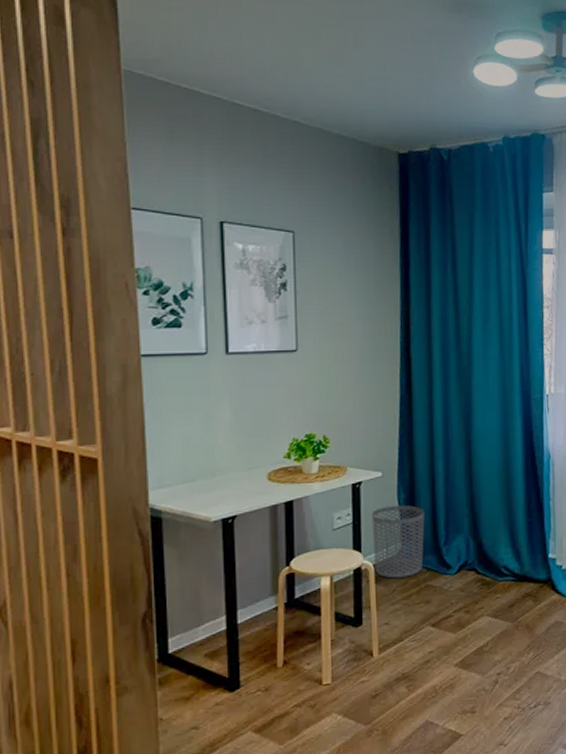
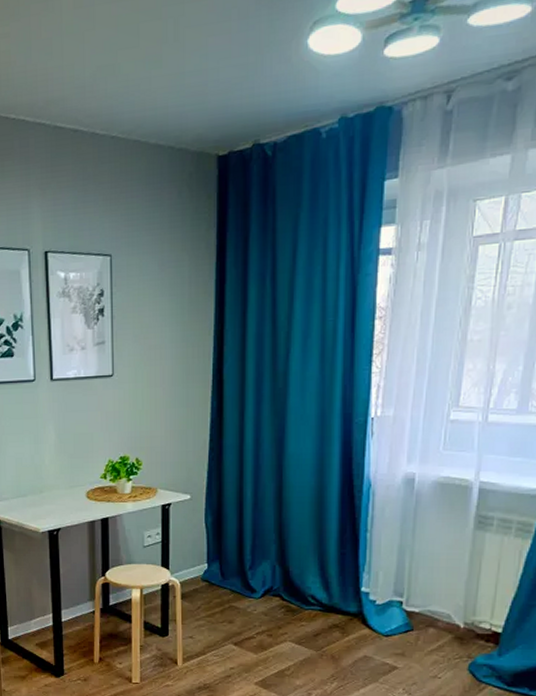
waste bin: present [371,505,425,578] -> none [179,527,231,597]

